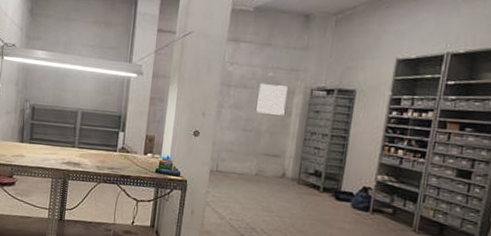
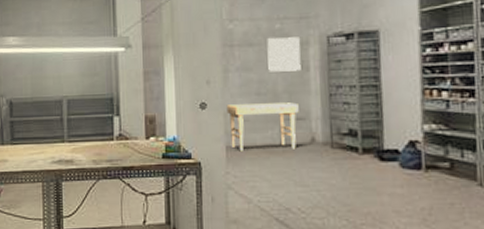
desk: none [215,135,277,180] -> present [226,102,299,152]

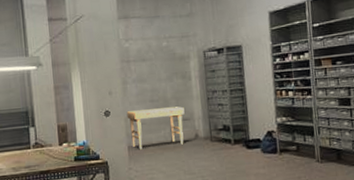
wall art: present [267,37,301,72] -> none [156,52,185,82]

